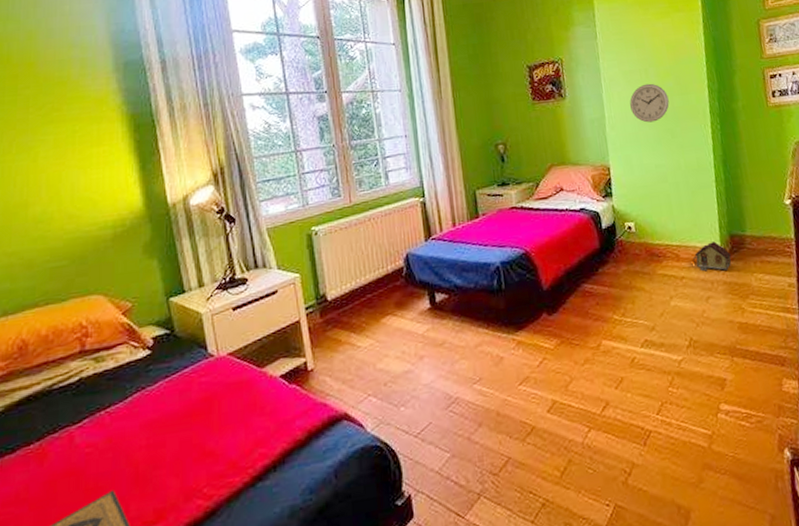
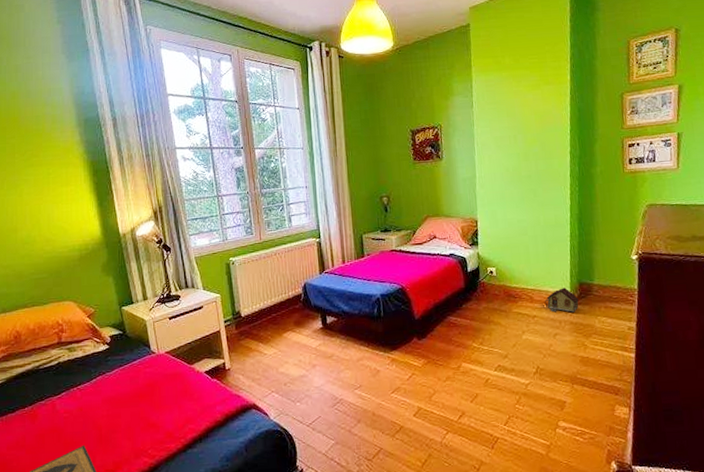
wall clock: present [629,83,670,123] -> none [498,148,534,183]

